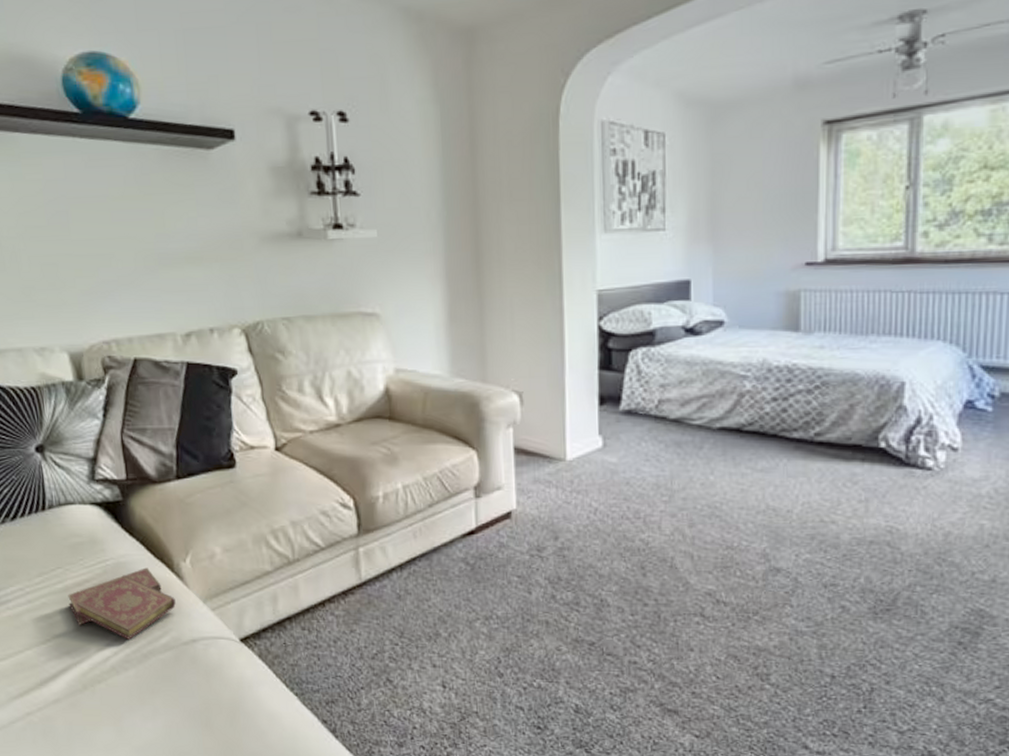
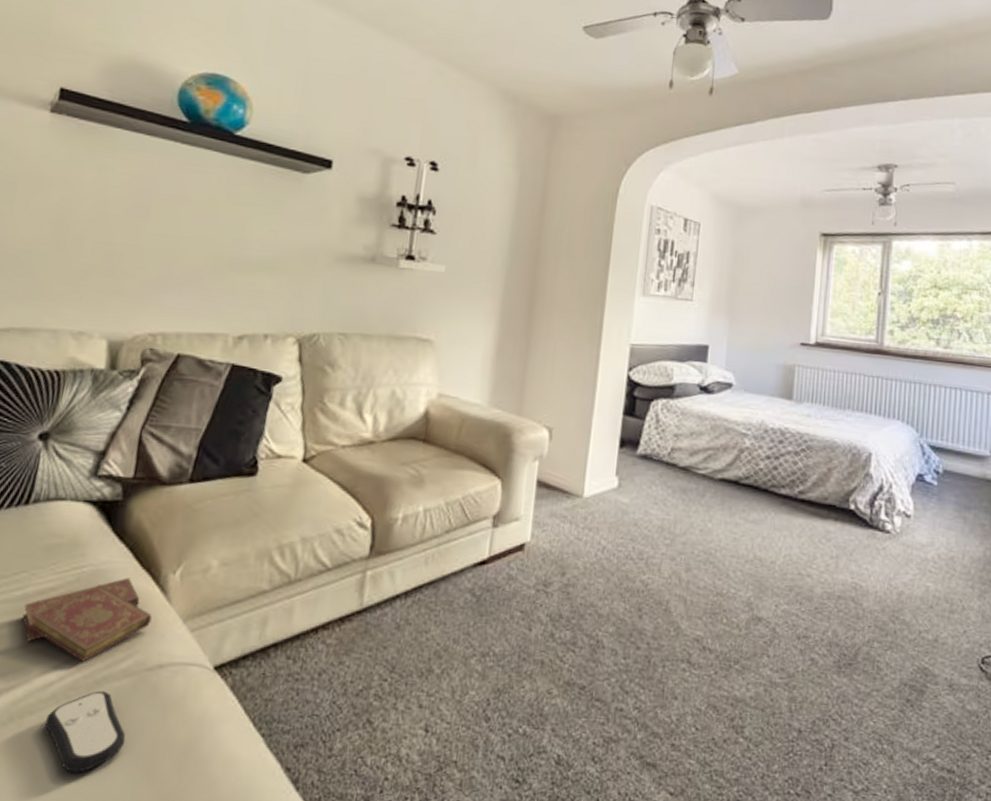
remote control: none [112,662,181,728] -> present [44,690,126,773]

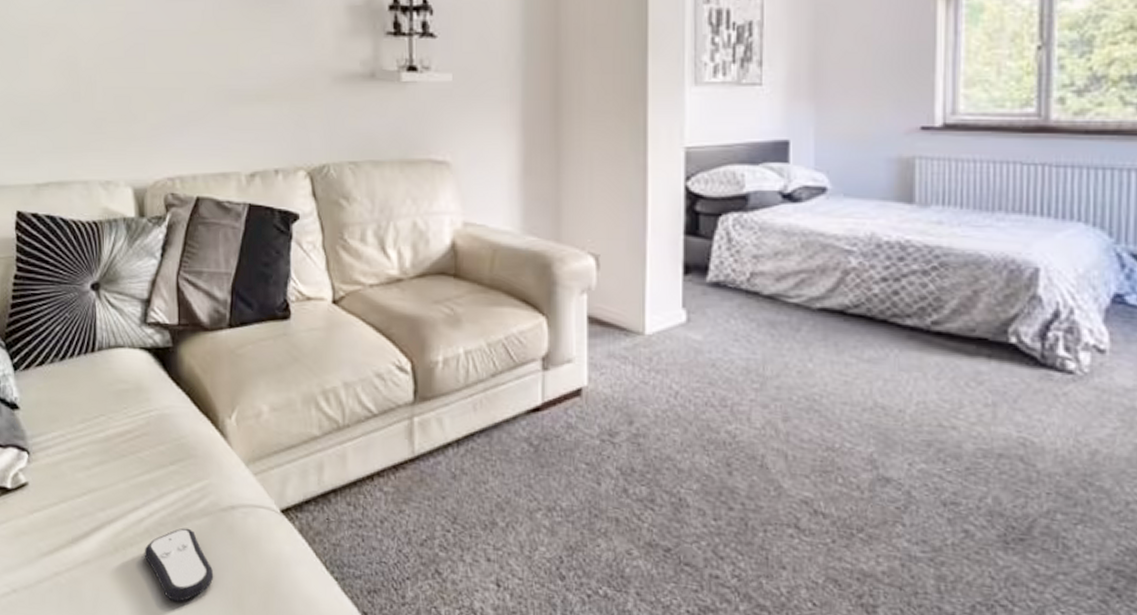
book: present [22,577,152,662] -> none [108,421,217,500]

